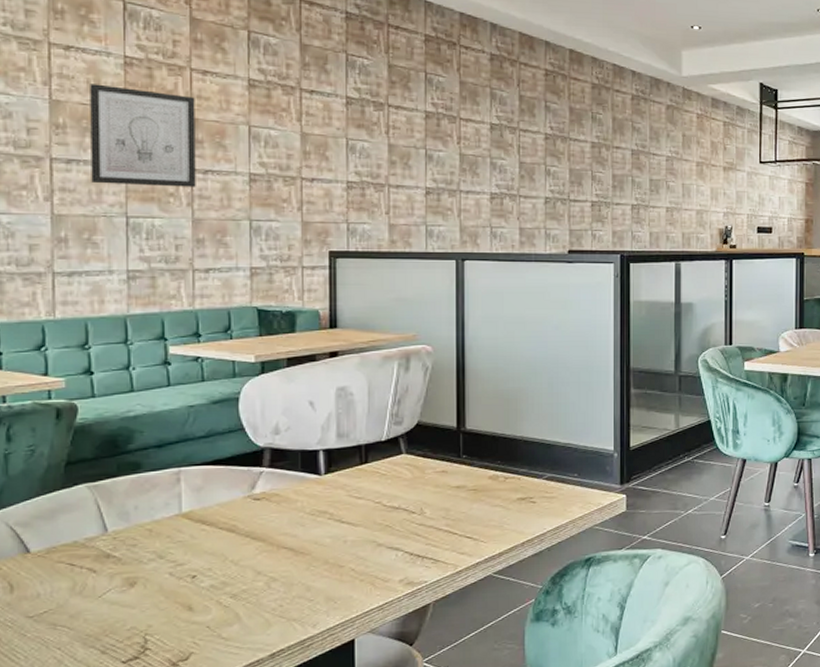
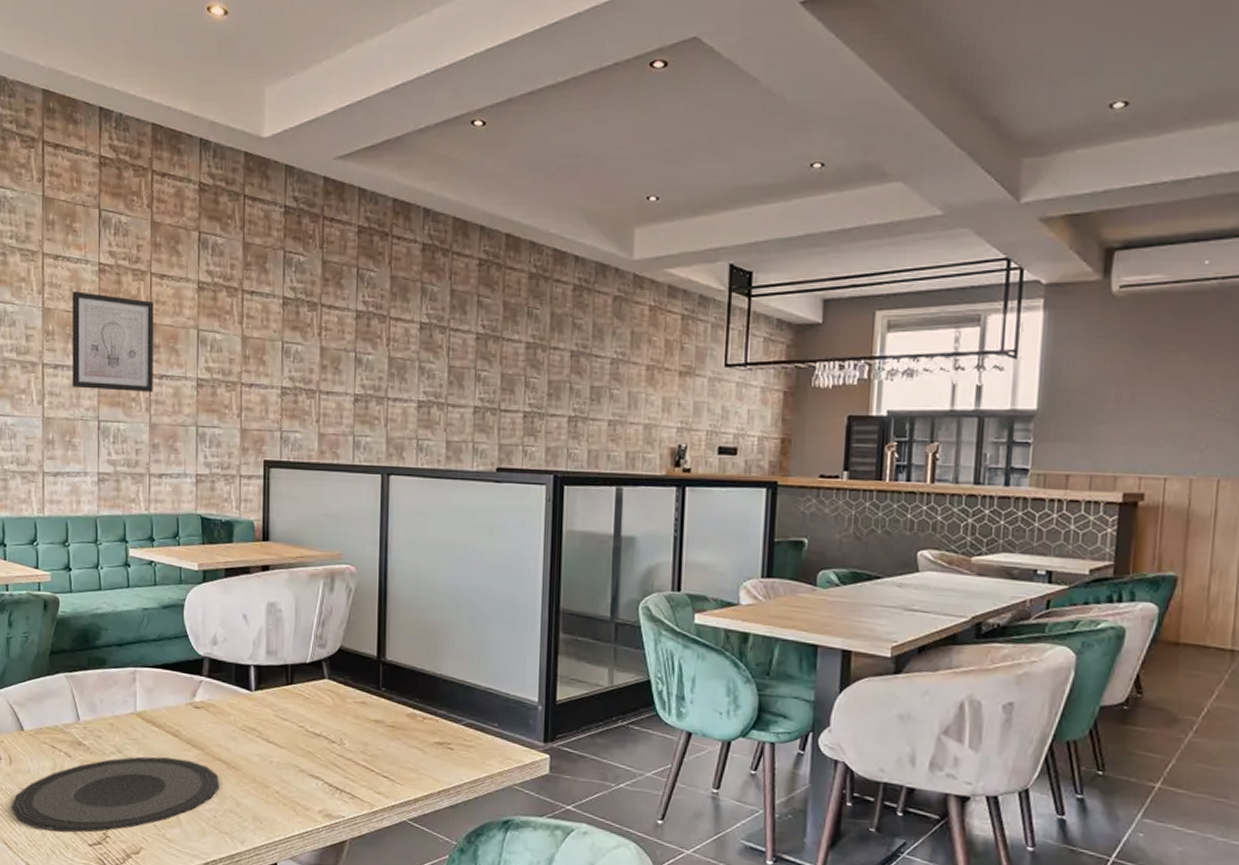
plate: none [12,553,286,657] -> present [11,756,220,833]

